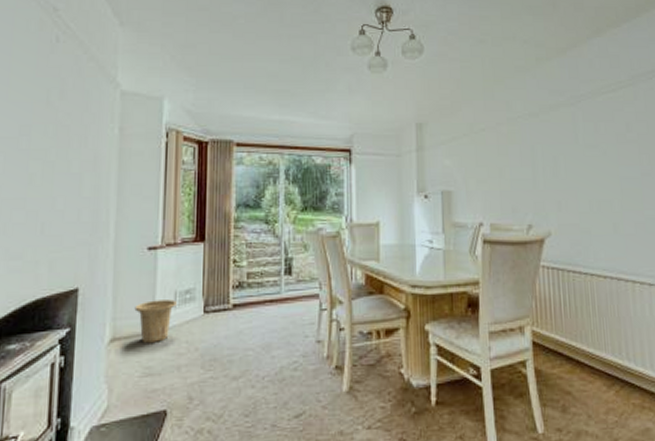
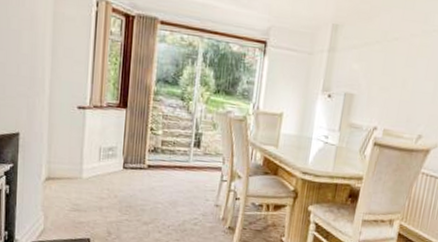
basket: present [134,299,177,344] -> none [66,151,101,187]

